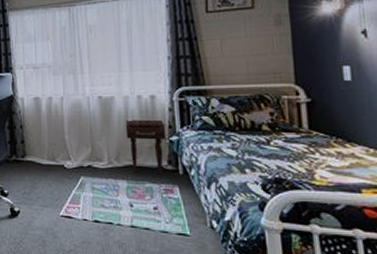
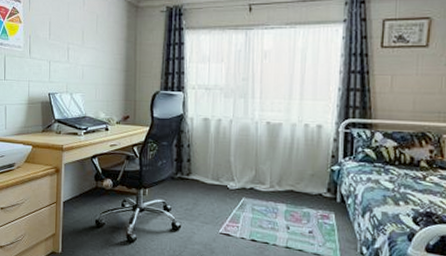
nightstand: present [125,119,166,175] -> none [289,147,329,201]

